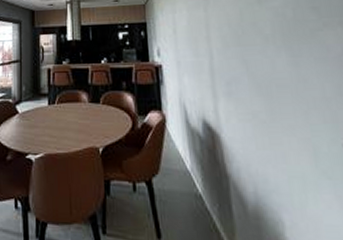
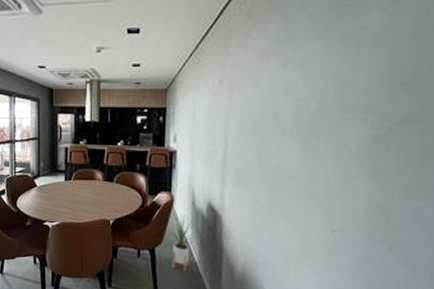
house plant: none [165,134,196,208] -> present [169,212,197,272]

